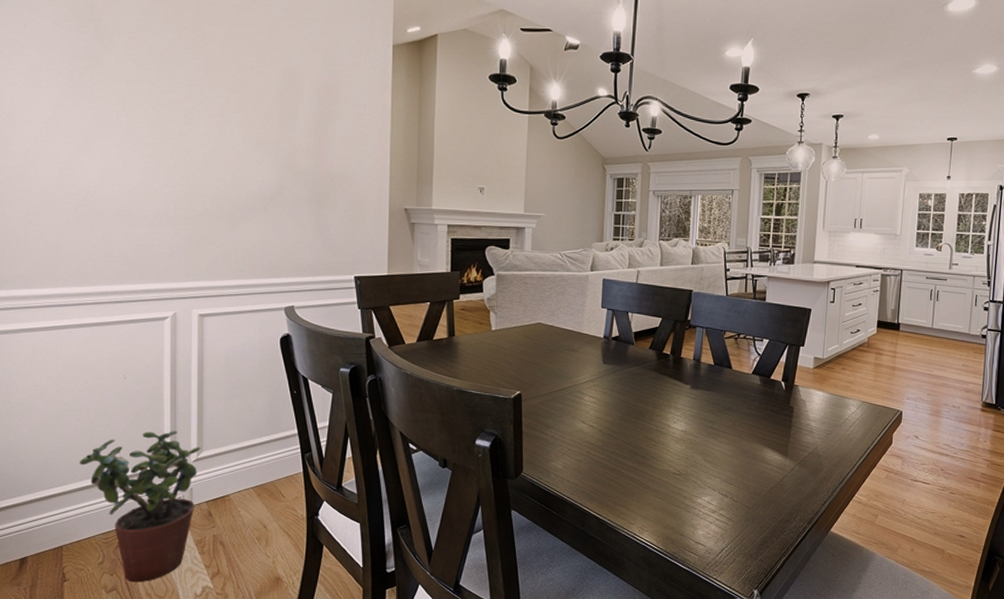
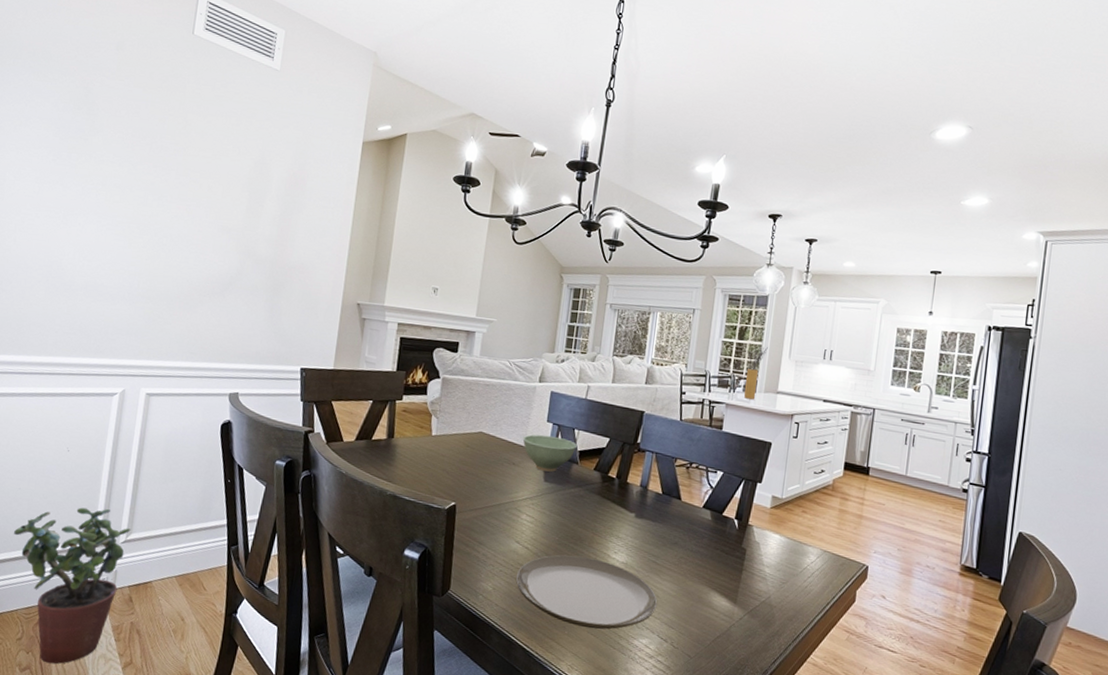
bowl: none [579,320,632,354] -> present [522,434,578,472]
plate: none [585,428,717,493] -> present [516,554,658,630]
vase: none [783,220,803,271] -> present [743,346,768,400]

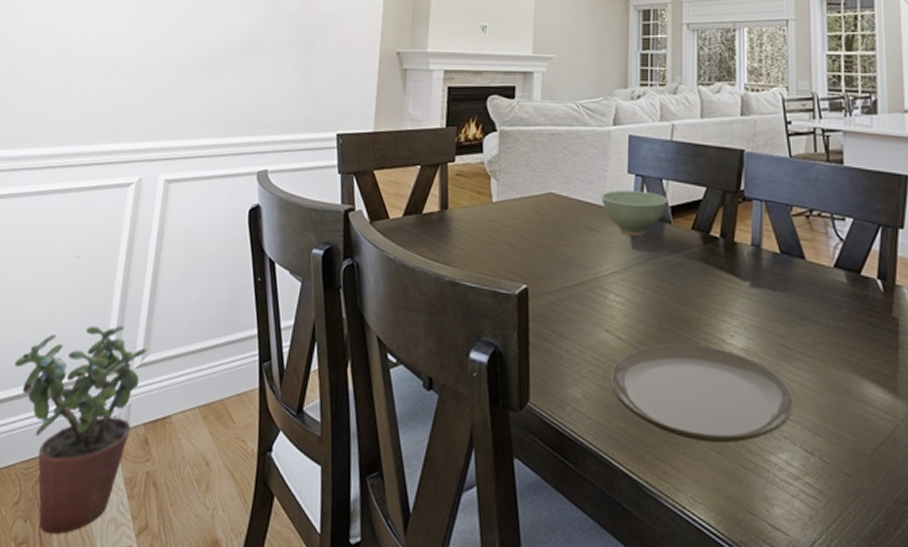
vase: present [743,346,768,400] -> none [859,57,884,123]

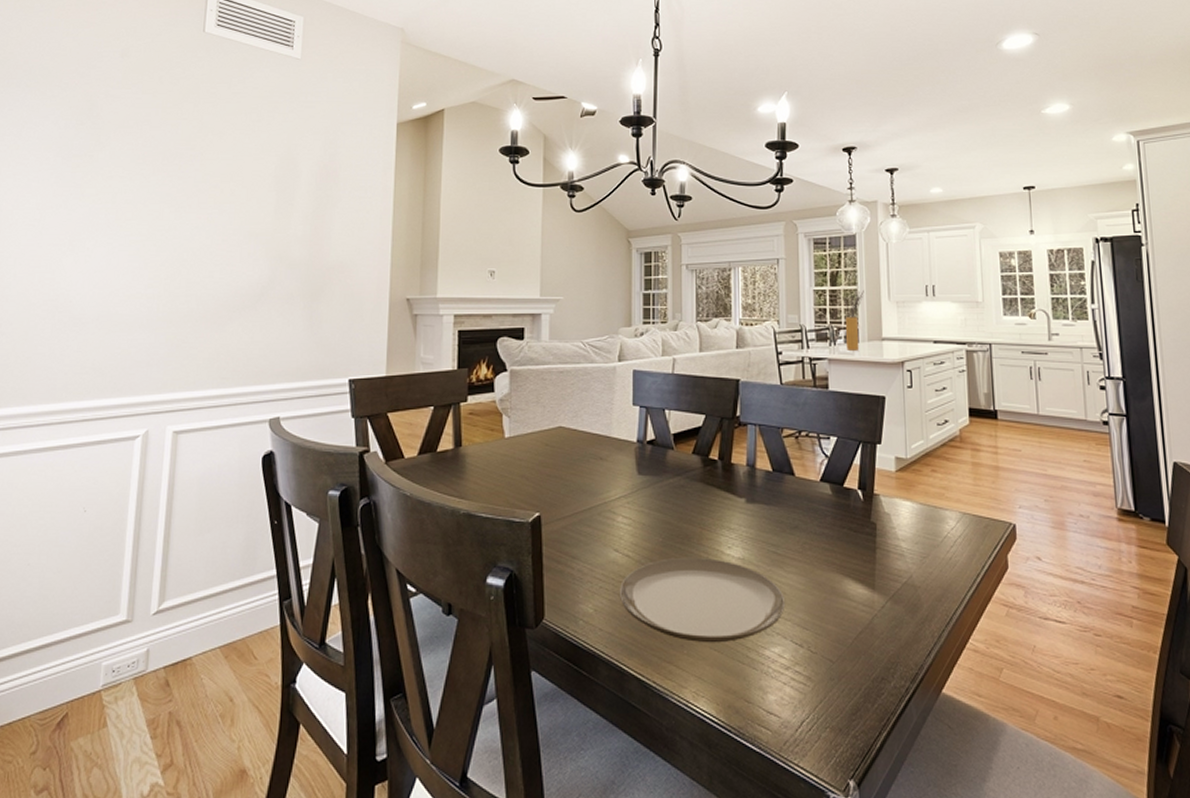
potted plant: present [15,326,147,535] -> none [23,576,163,779]
bowl: present [601,189,668,236] -> none [608,420,671,462]
vase: none [859,57,884,123] -> present [842,291,864,351]

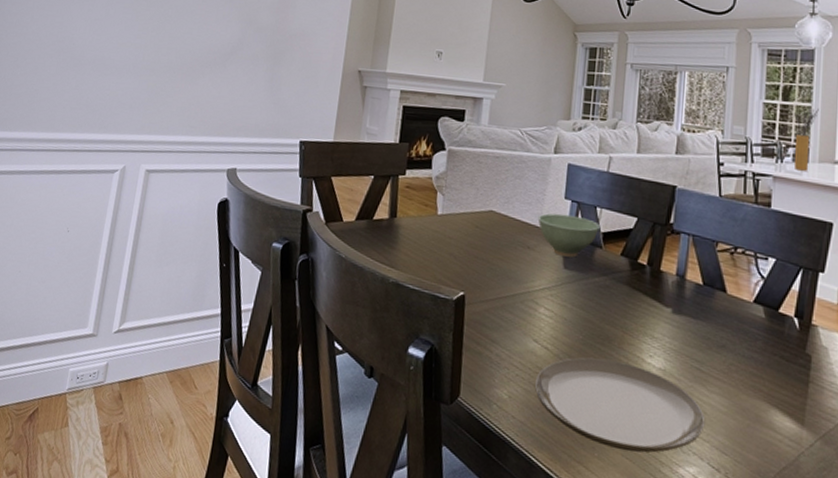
bowl: none [608,420,671,462] -> present [538,213,601,258]

